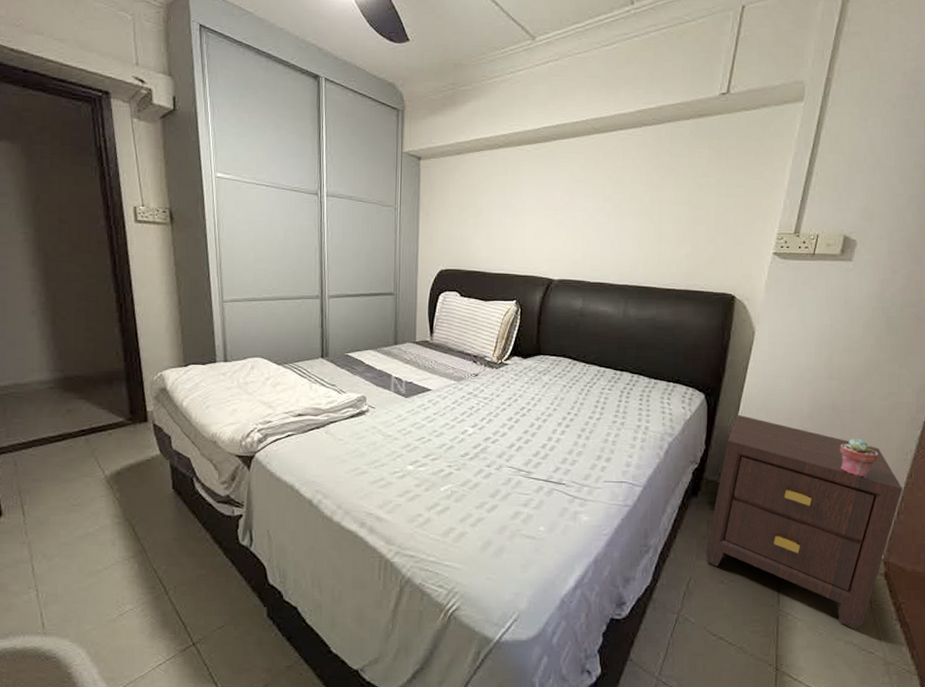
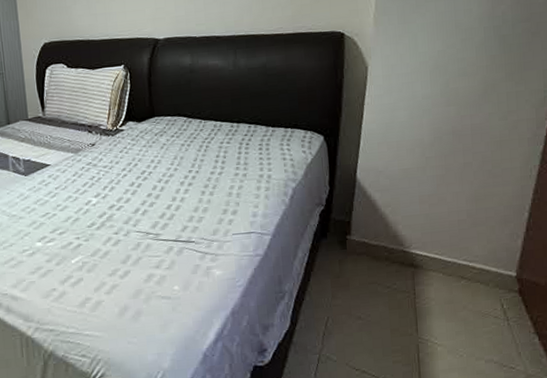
nightstand: present [706,414,903,630] -> none [340,151,530,348]
potted succulent: present [840,438,878,479] -> none [464,161,503,200]

